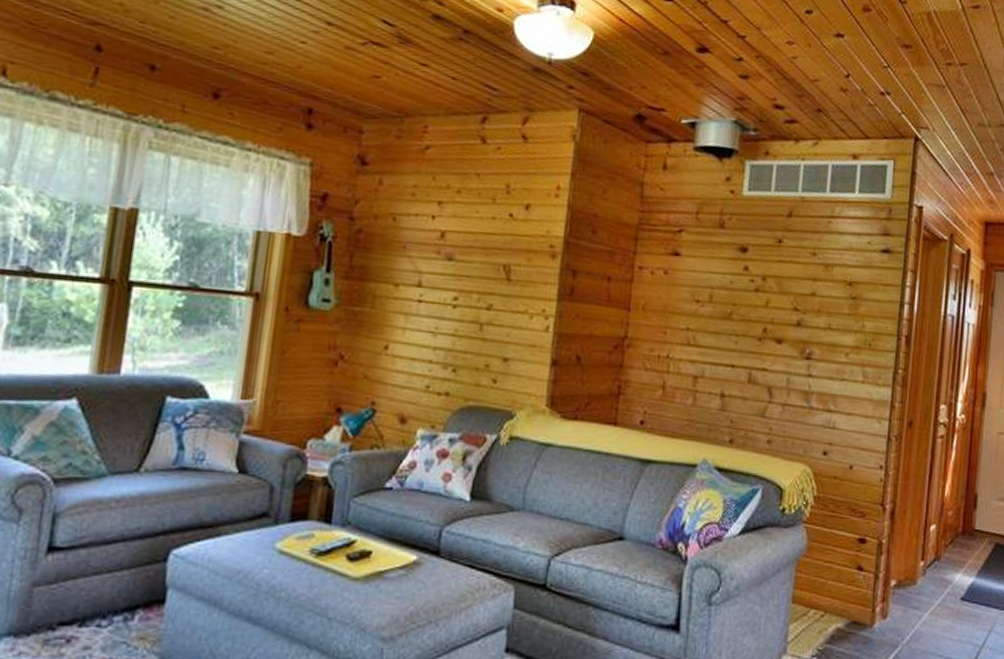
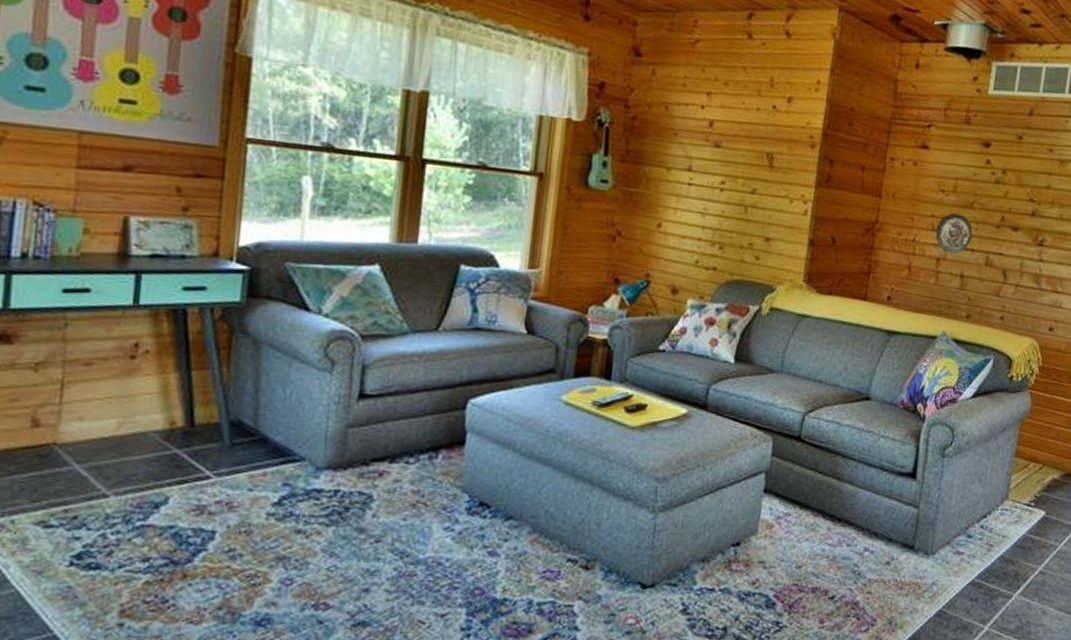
decorative plate: none [691,325,732,371] -> present [935,213,973,254]

